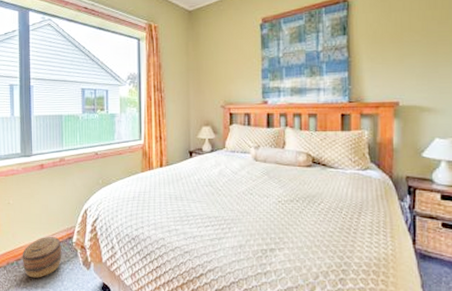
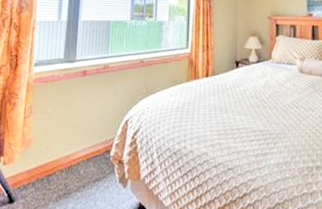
basket: present [22,237,62,278] -> none [53,150,98,197]

